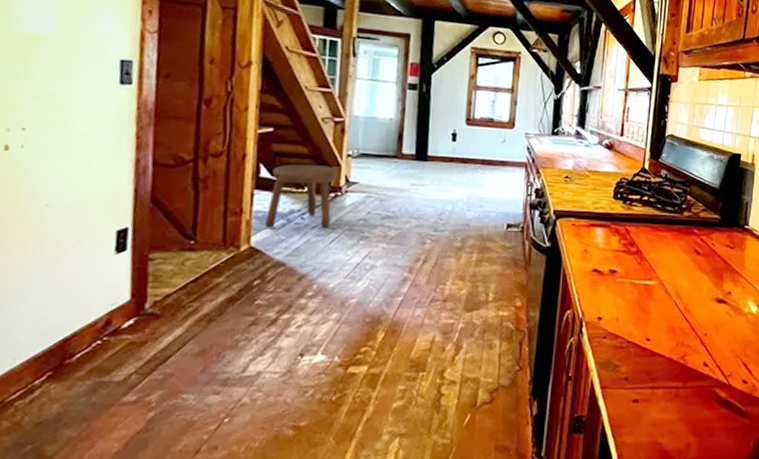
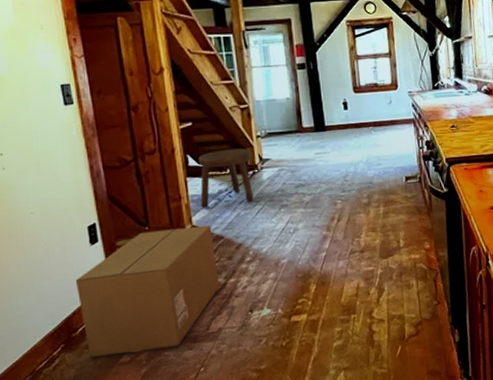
box: none [83,246,273,394] -> present [75,225,220,359]

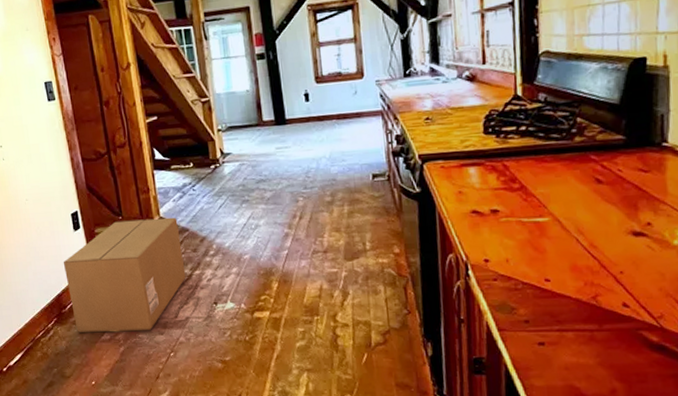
stool: present [198,148,254,209] -> none [163,142,216,202]

